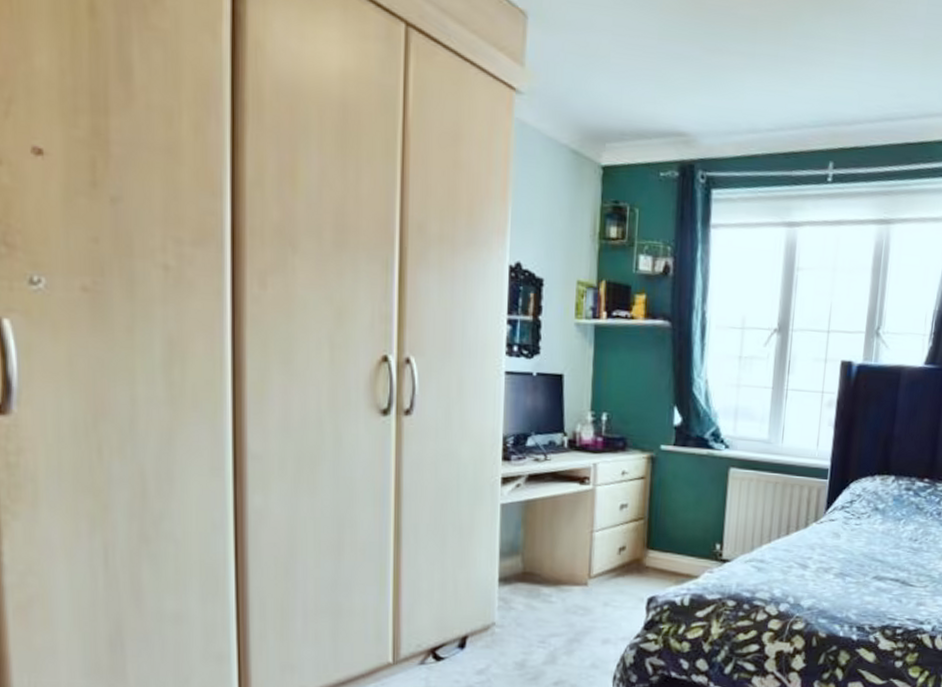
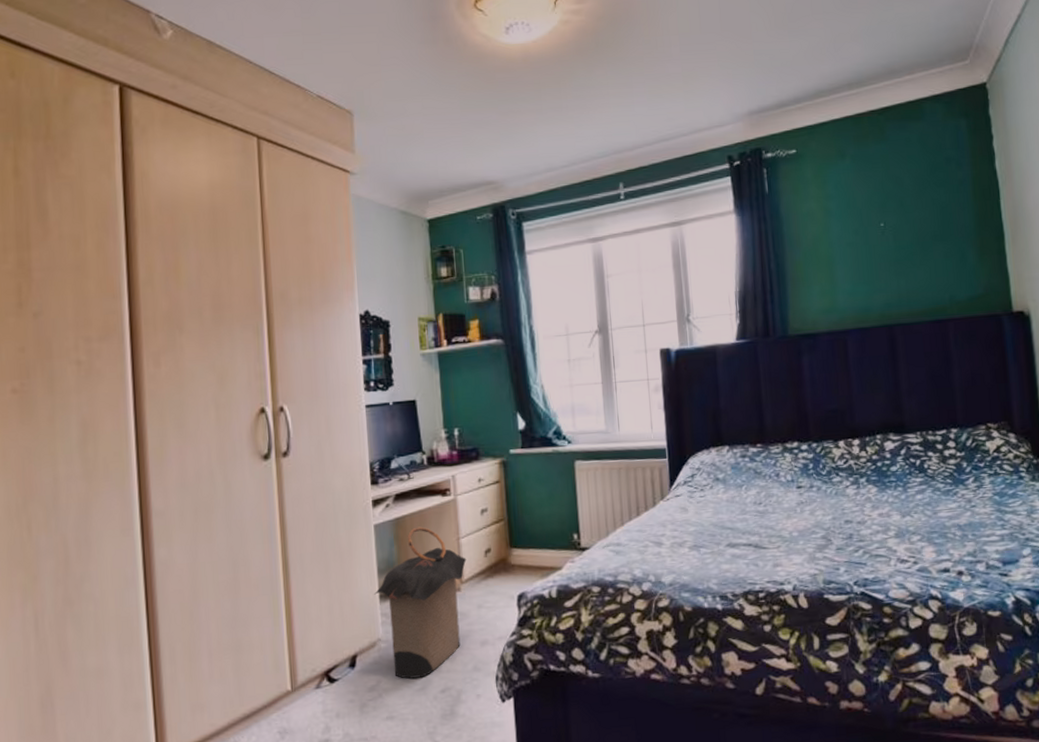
laundry hamper: none [493,513,598,667] -> present [374,526,467,679]

